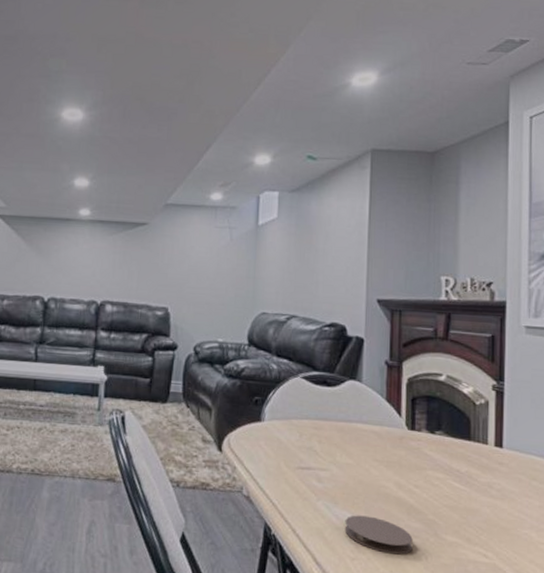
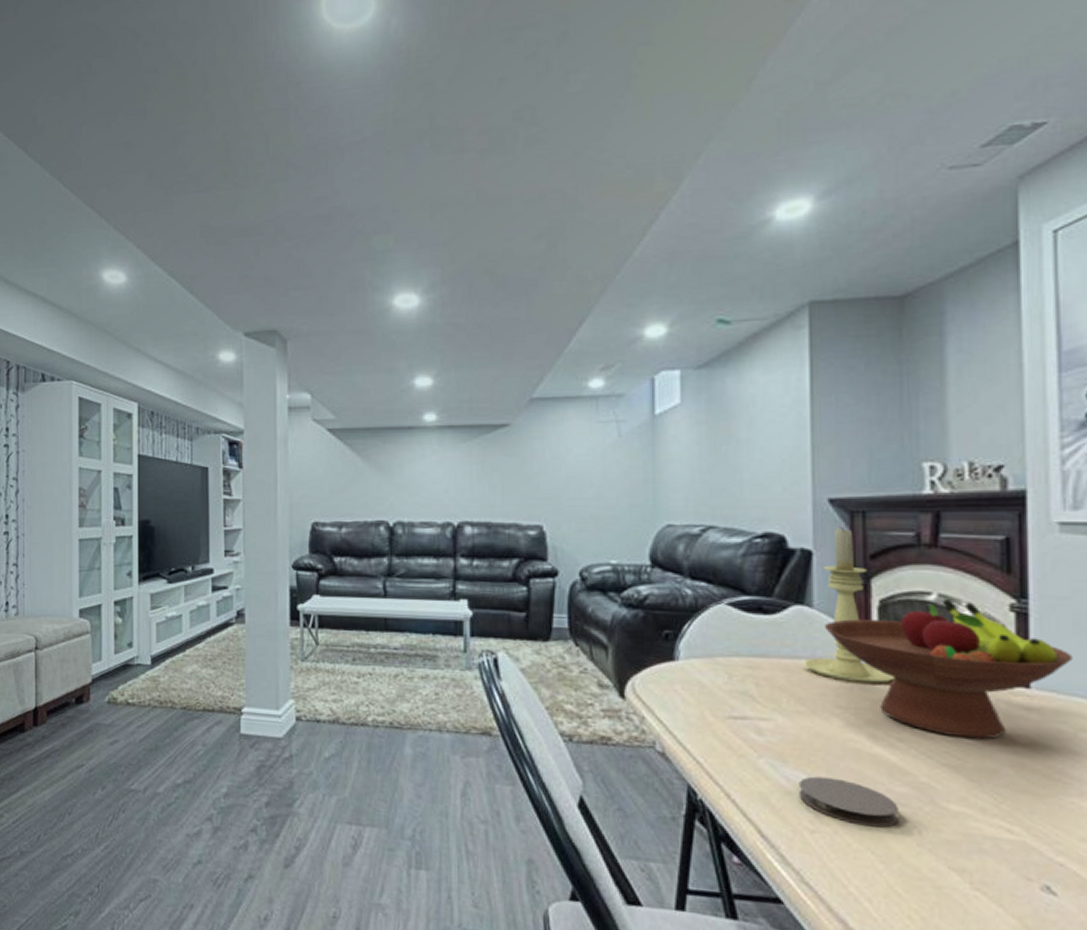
candle holder: none [352,321,415,443] -> present [802,527,895,684]
fruit bowl: none [369,380,530,487] -> present [823,599,1073,740]

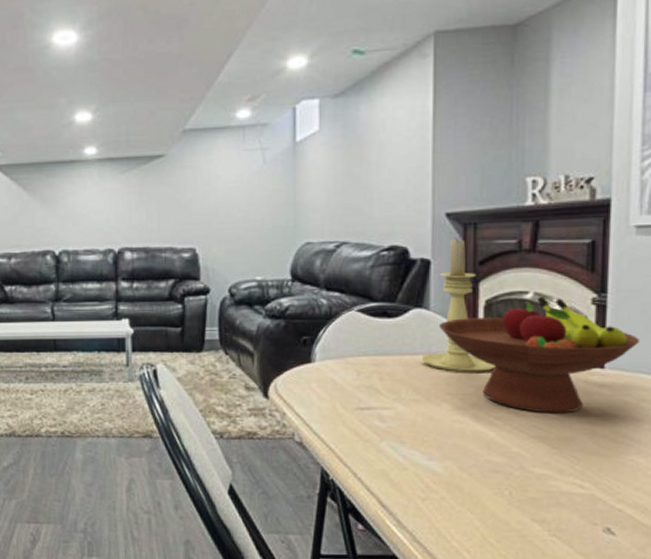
coaster: present [798,776,899,828] -> none [413,453,494,491]

